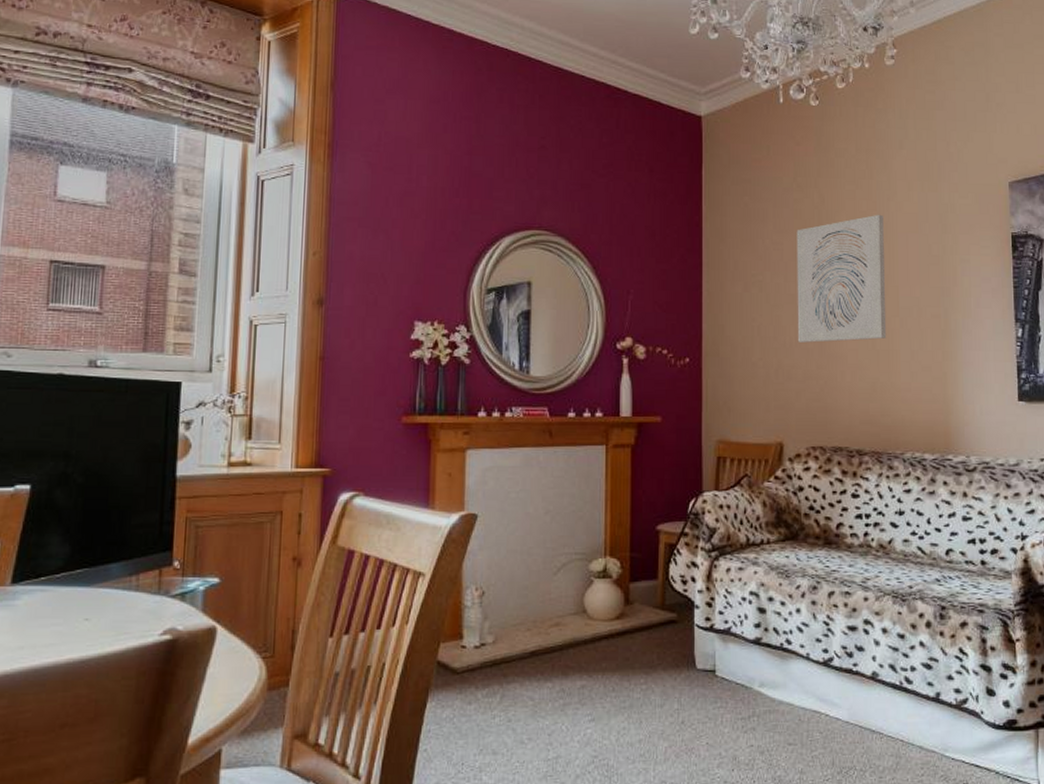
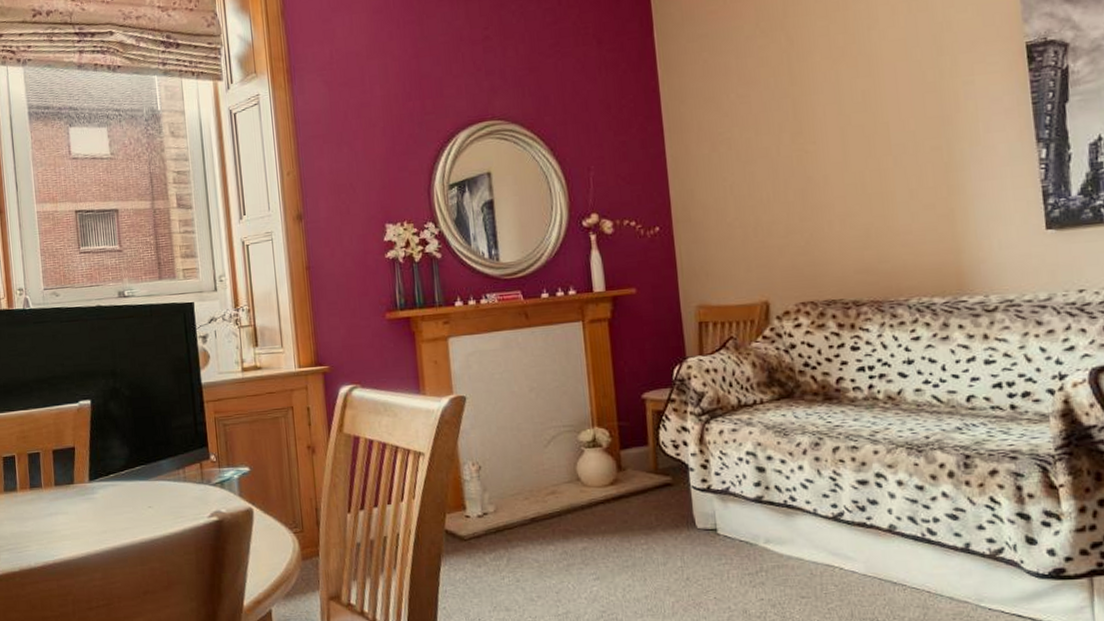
wall art: present [796,214,887,343] -> none [764,46,879,197]

